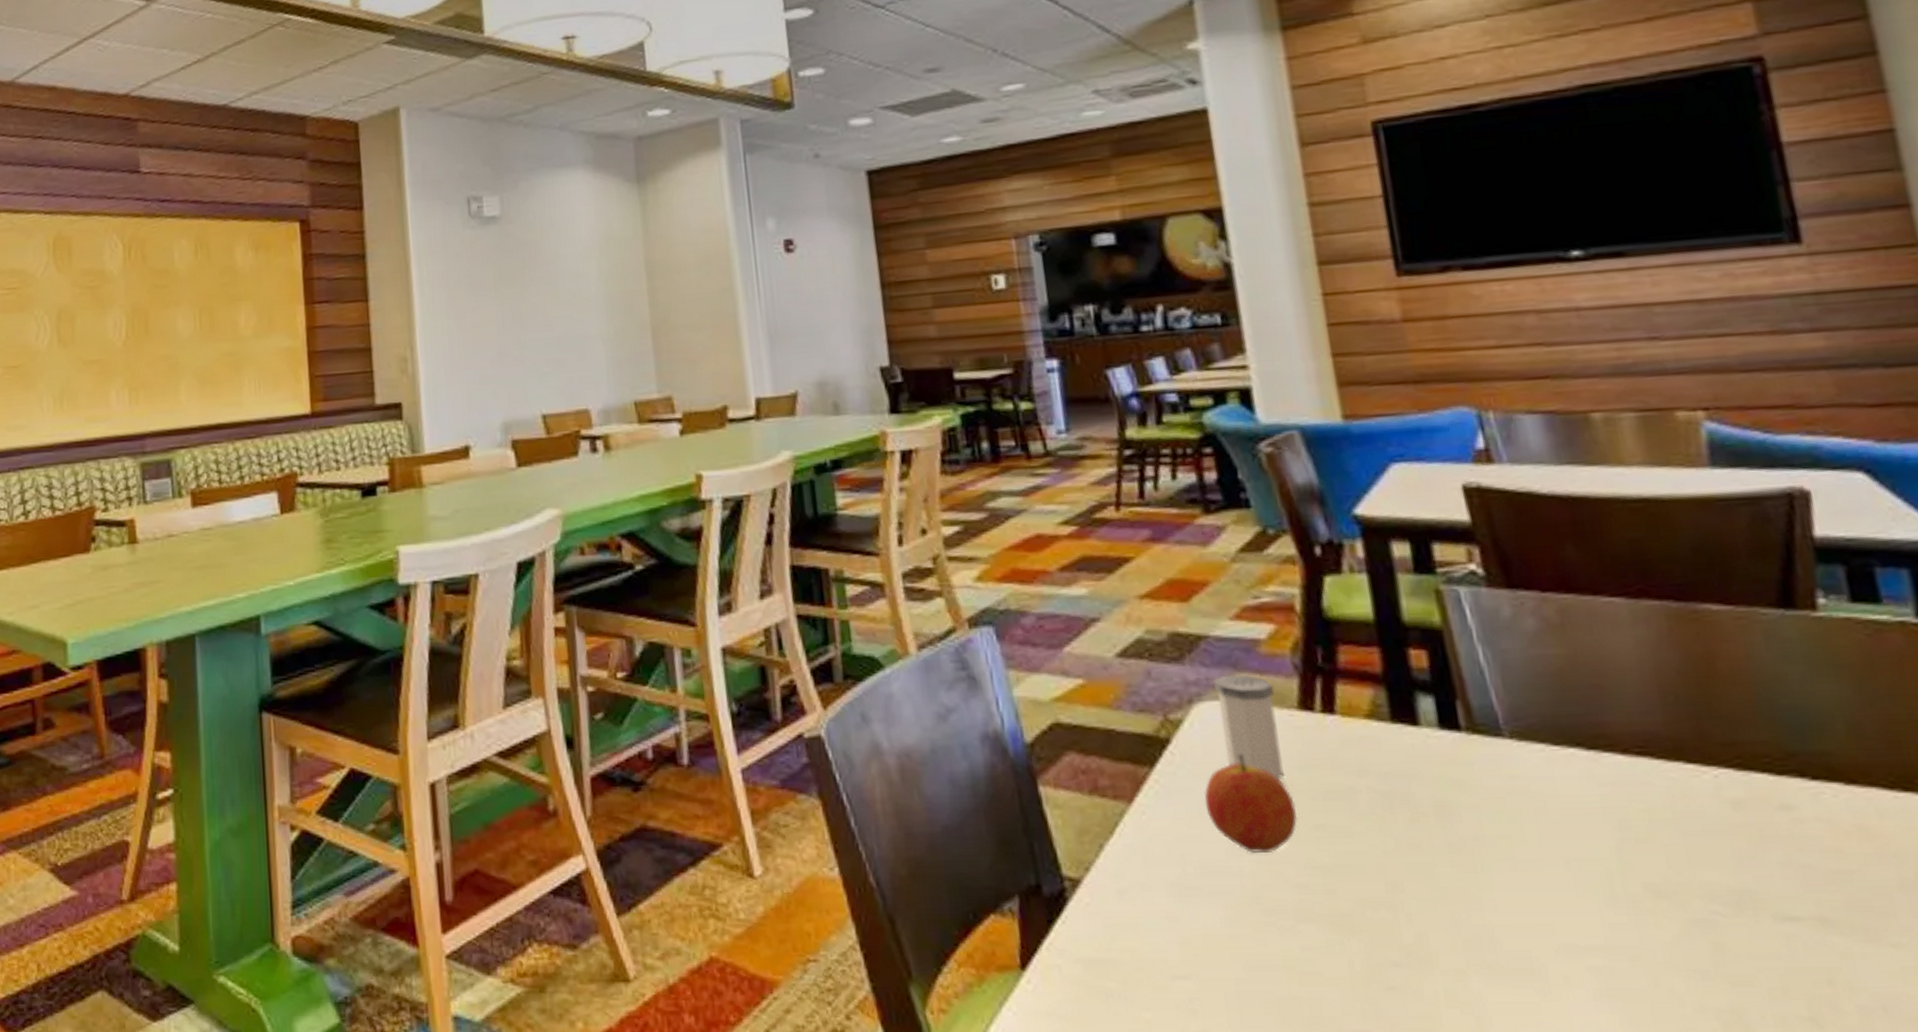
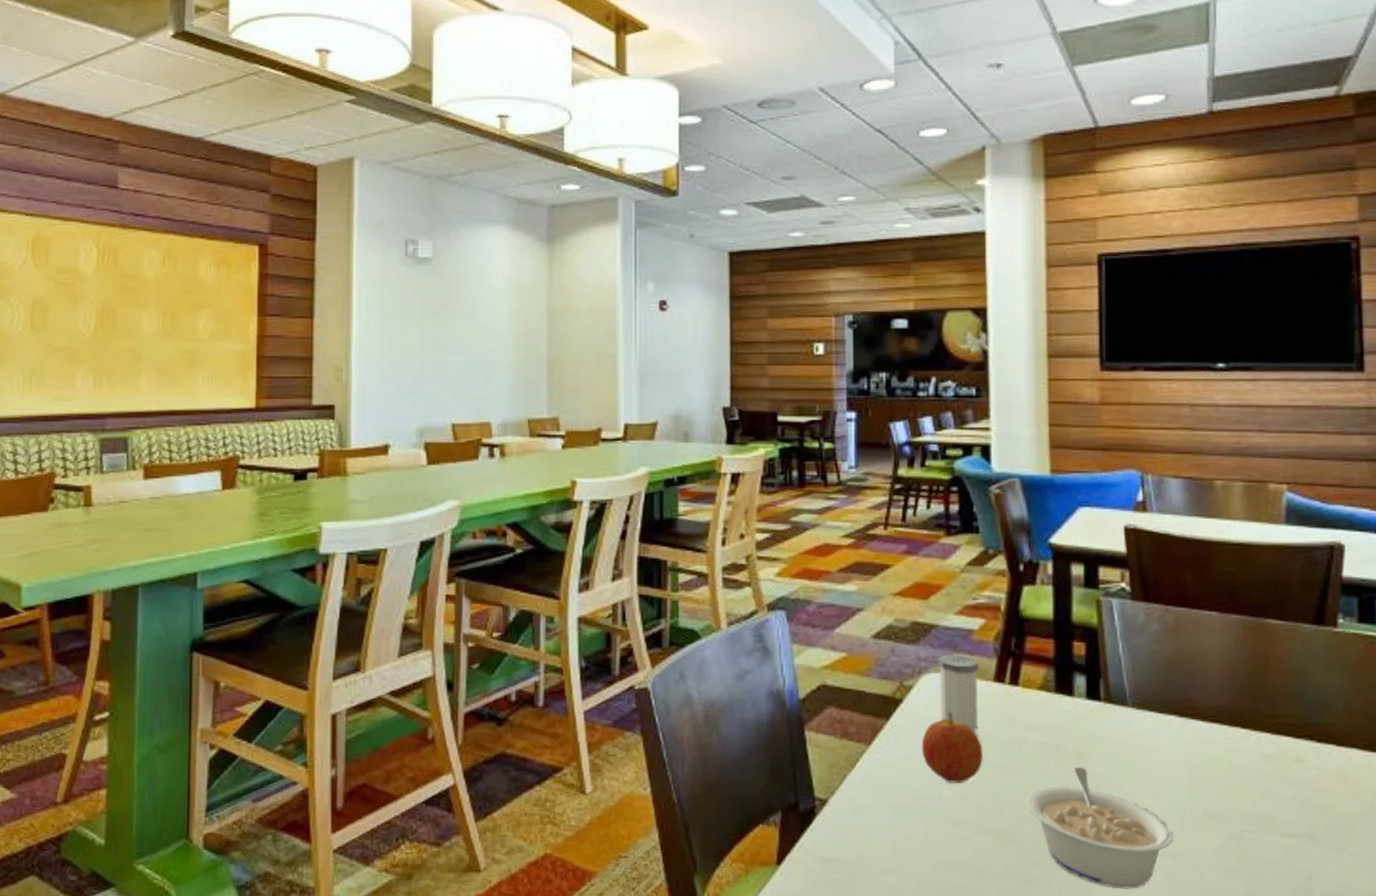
legume: none [1369,825,1603,1000] -> present [1027,767,1174,889]

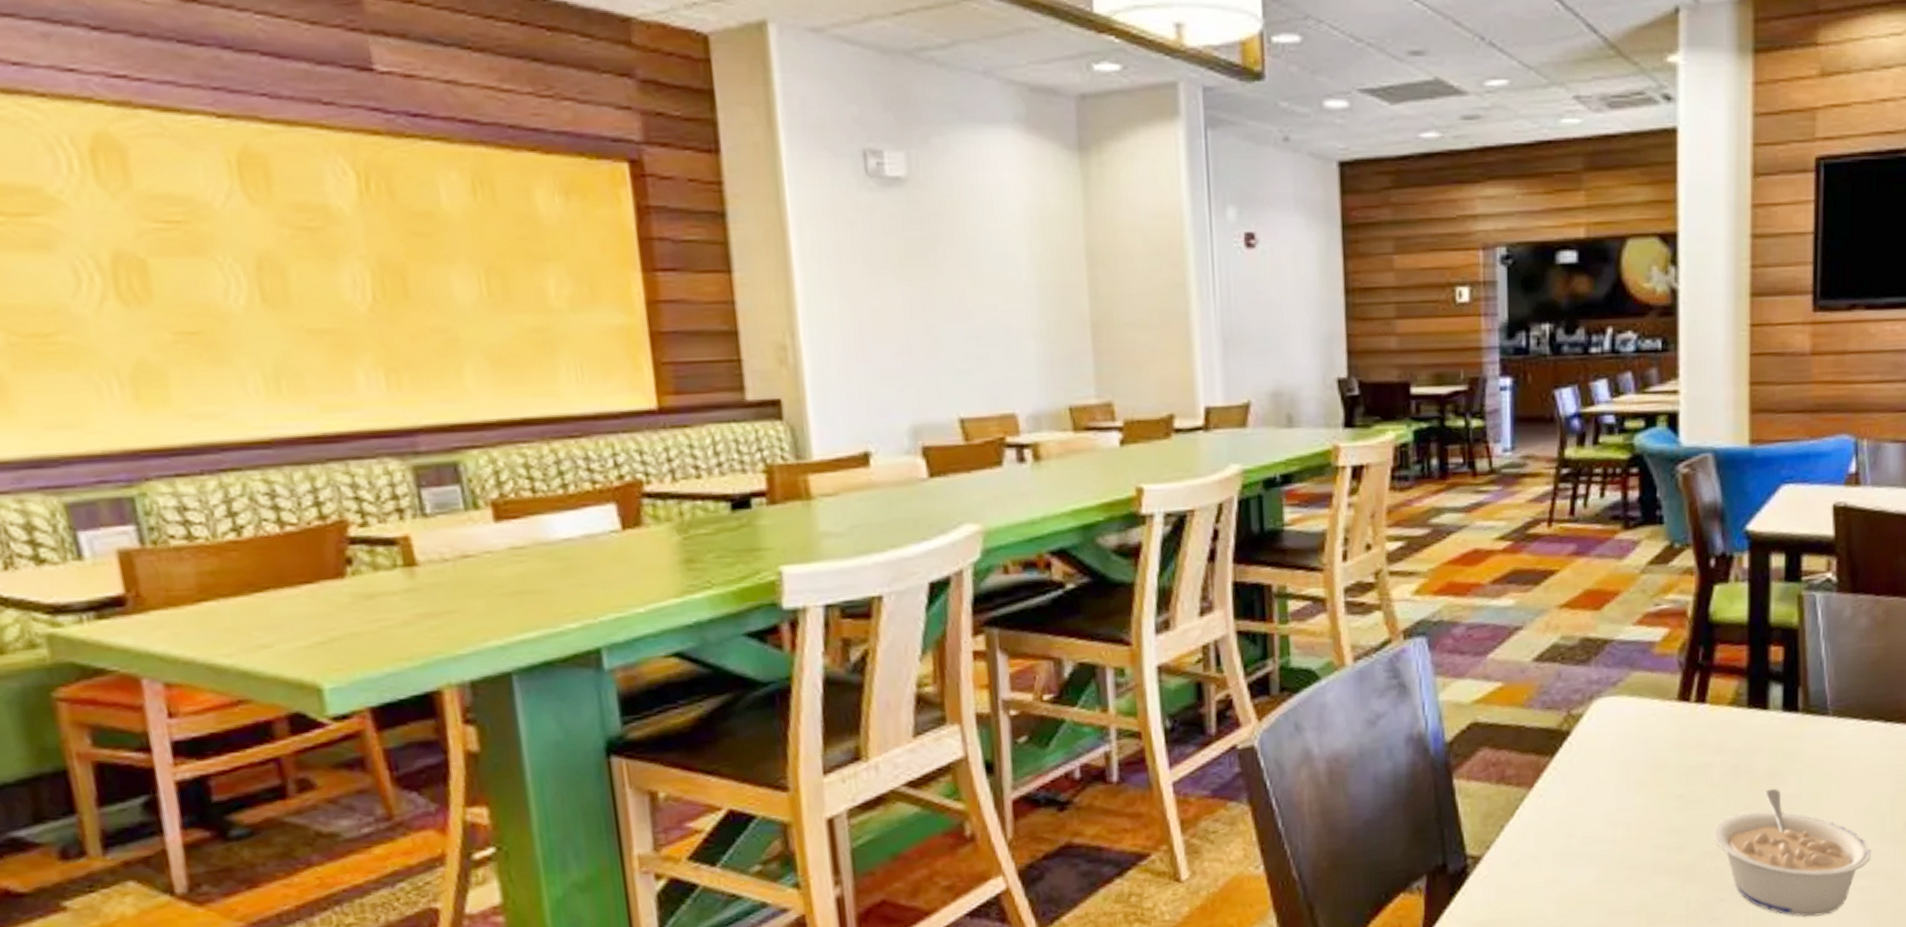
fruit: present [921,711,984,783] -> none [1592,740,1665,822]
salt shaker: present [938,654,979,731] -> none [1613,673,1661,760]

